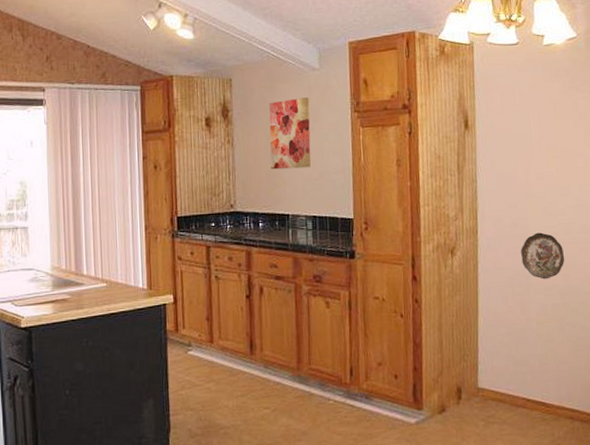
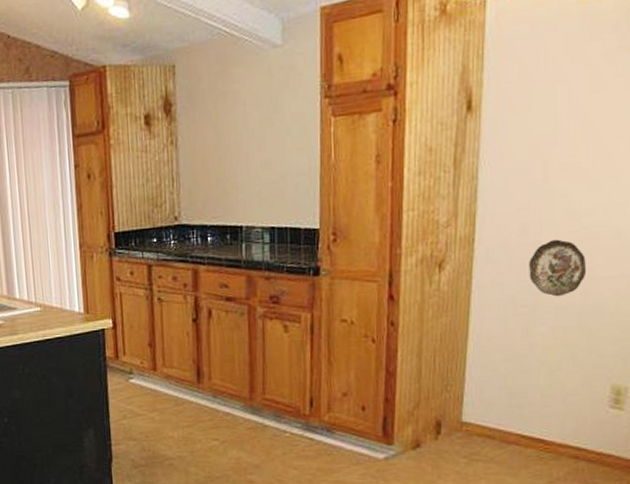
wall art: present [269,98,311,170] -> none [220,83,270,174]

